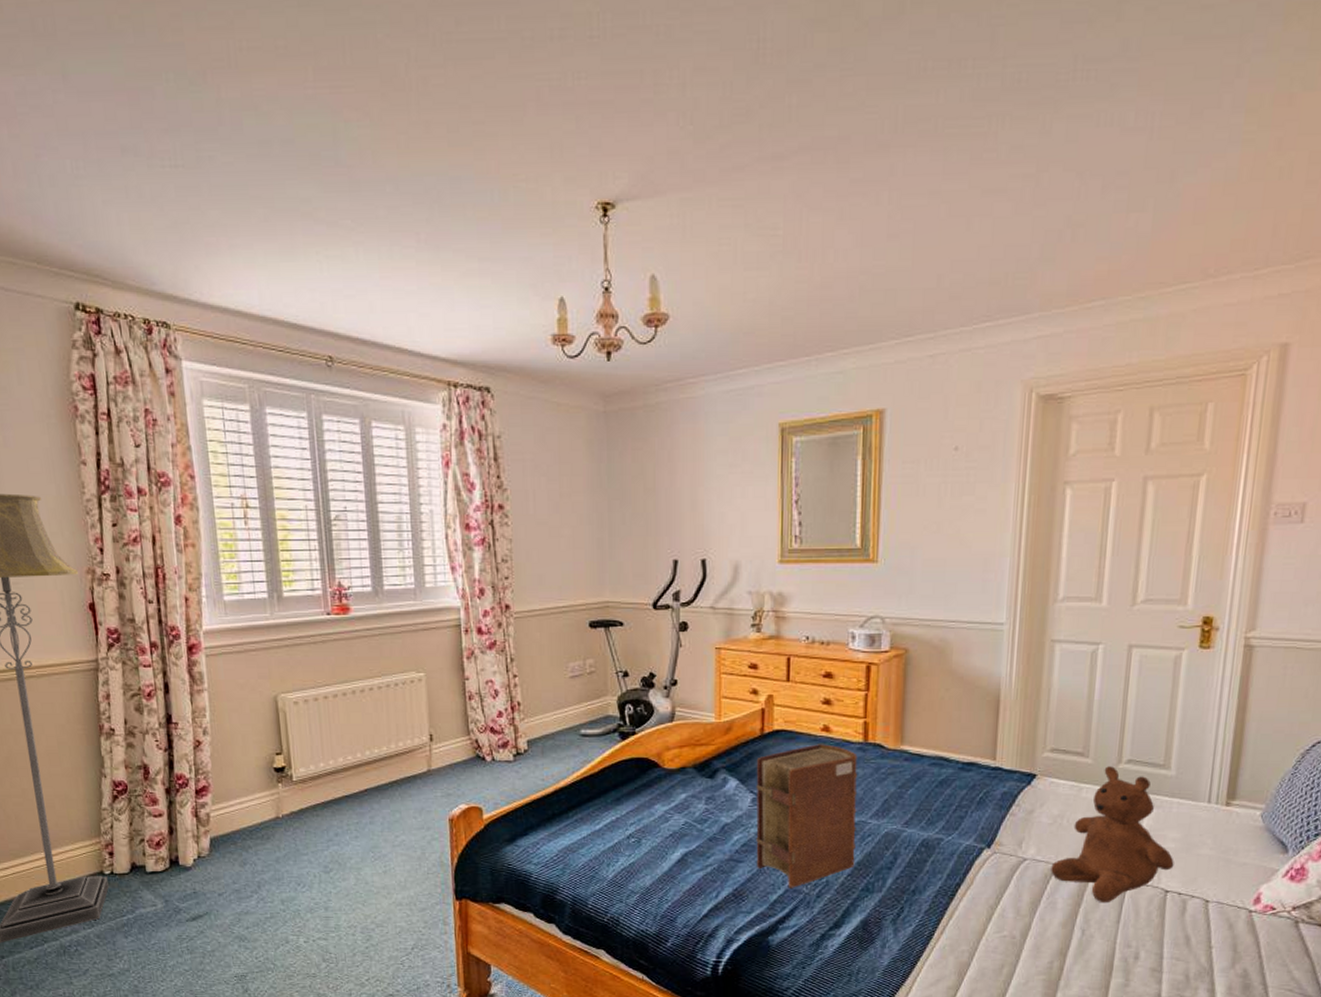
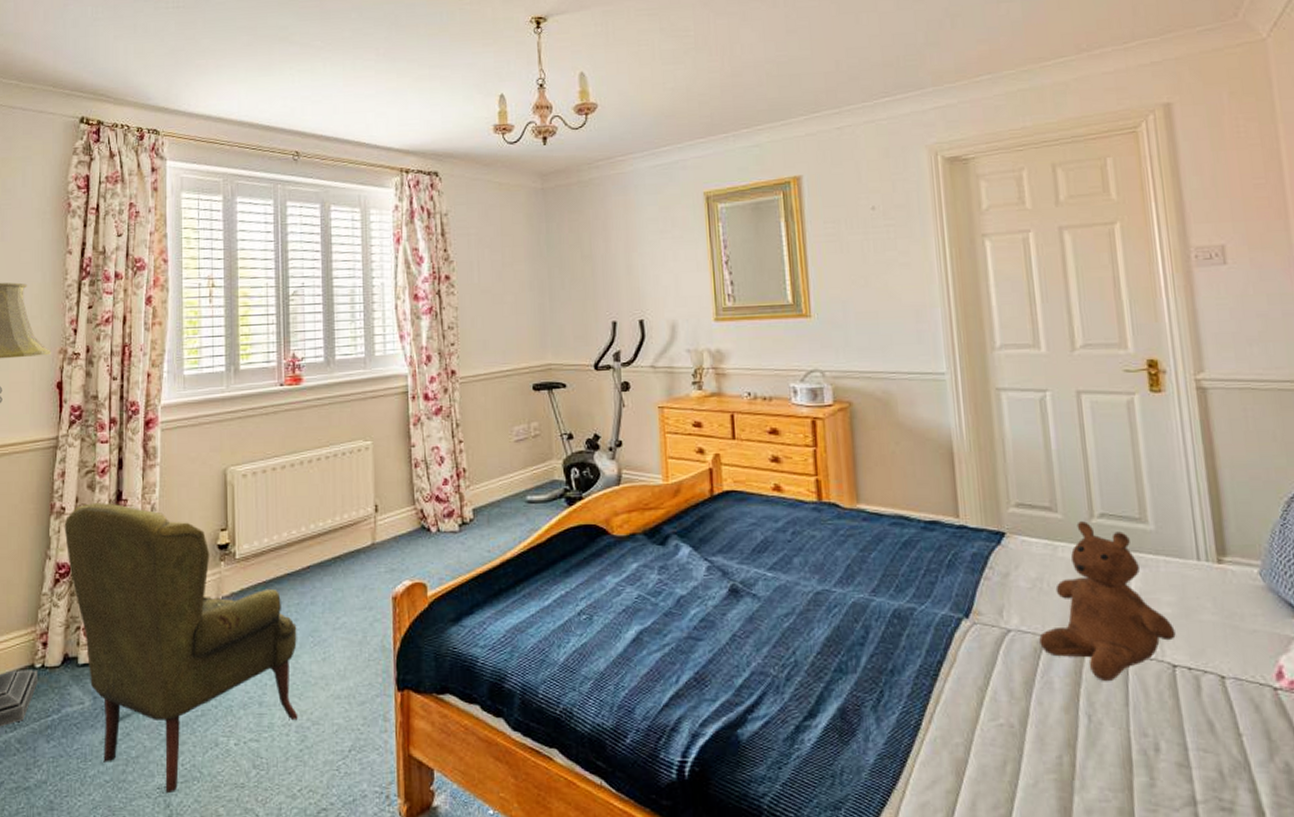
armchair: none [115,725,363,981] -> present [64,503,298,794]
book: present [756,744,858,888] -> none [708,504,824,670]

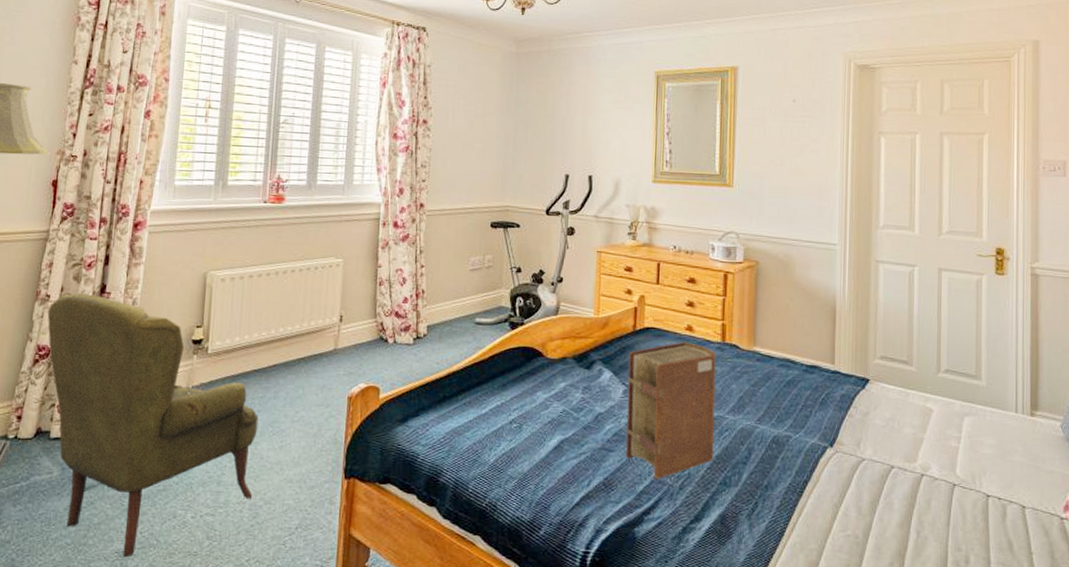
book: none [708,504,824,670] -> present [626,342,717,479]
teddy bear: present [1039,521,1176,682] -> none [886,375,992,506]

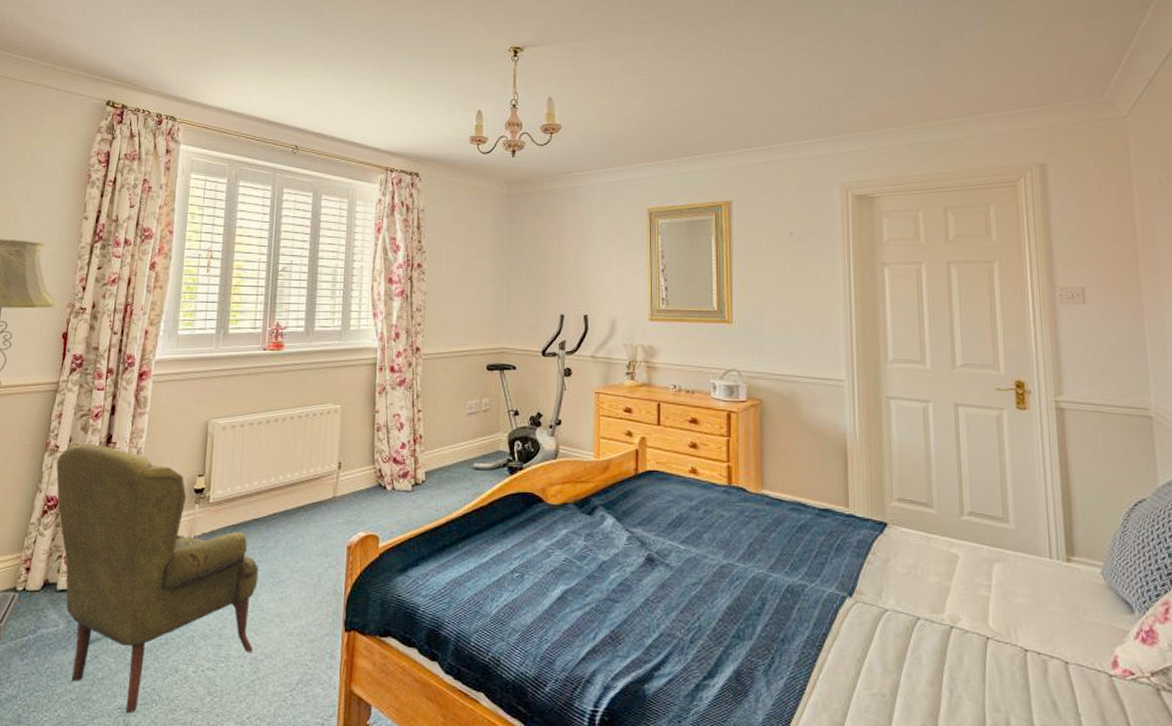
book: present [626,342,717,479] -> none [631,485,725,632]

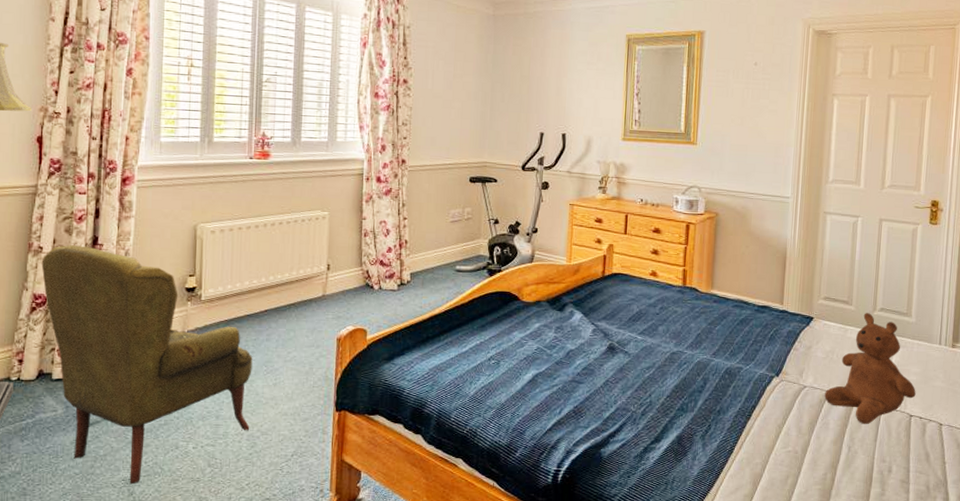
teddy bear: none [912,518,1028,661] -> present [824,313,916,425]

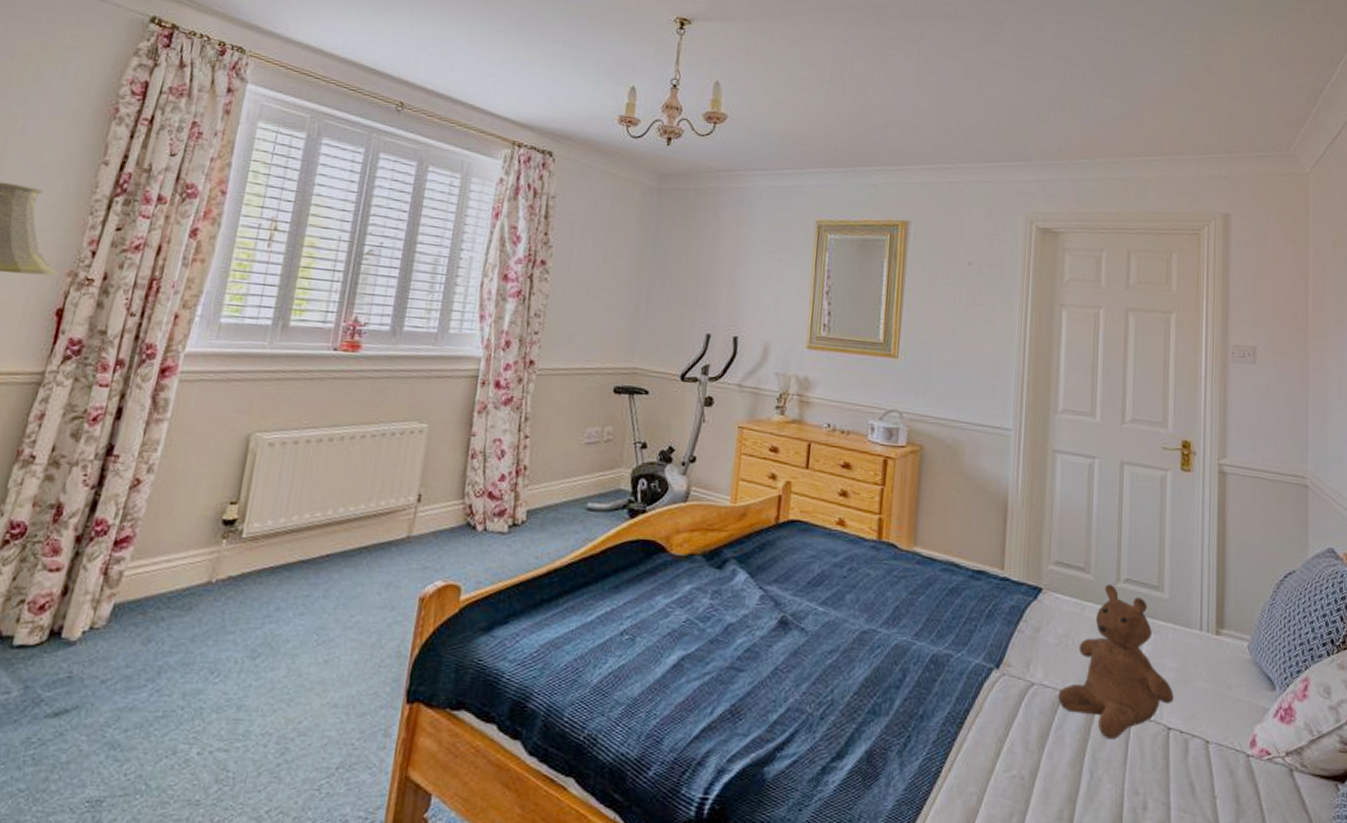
armchair: present [41,245,253,485] -> none [21,454,301,809]

